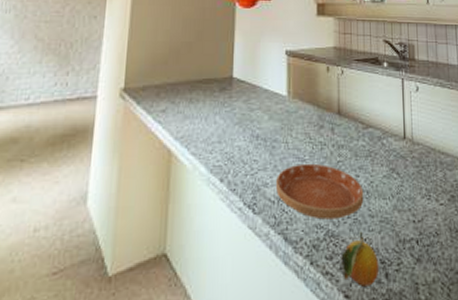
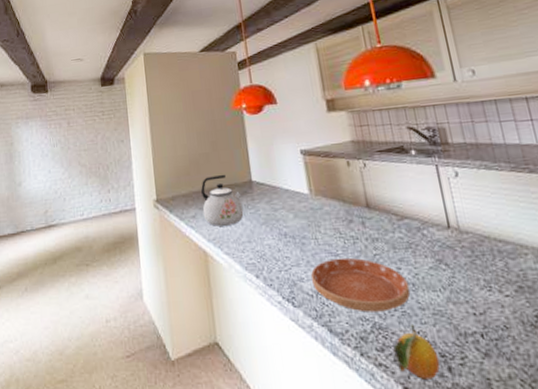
kettle: none [174,67,221,123] -> present [201,174,244,226]

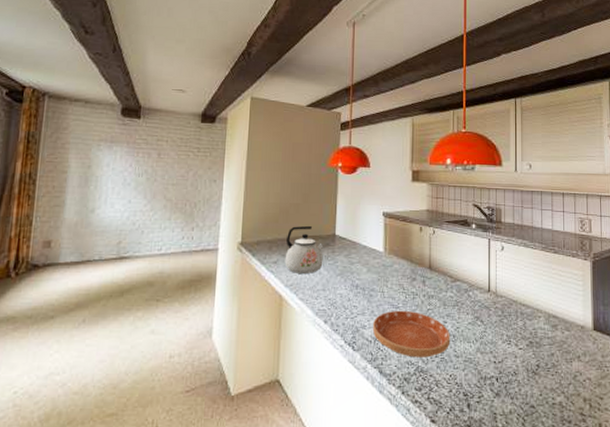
fruit: present [393,324,440,379] -> none [429,368,462,414]

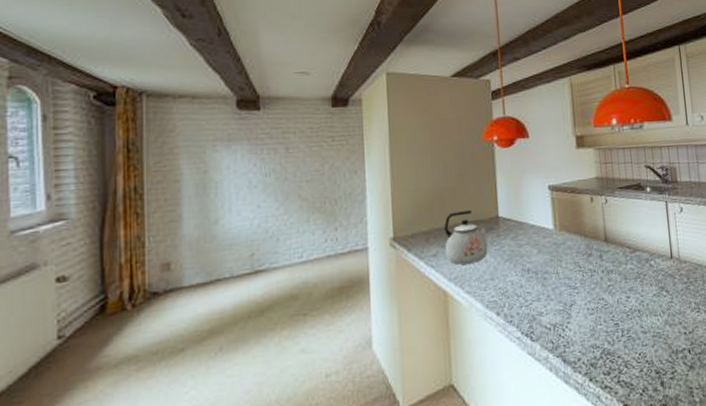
saucer: present [373,310,451,358] -> none [550,290,636,340]

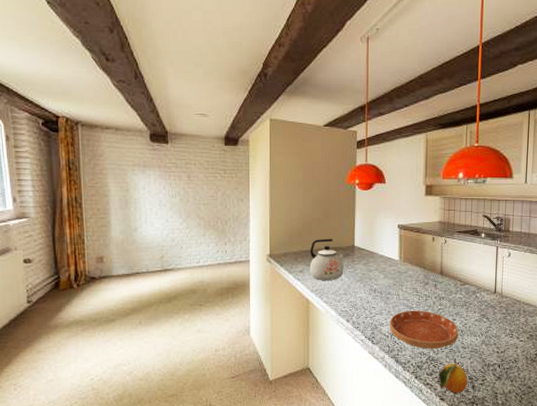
saucer: none [550,290,636,340] -> present [390,310,459,349]
fruit: none [618,346,655,396] -> present [439,357,468,393]

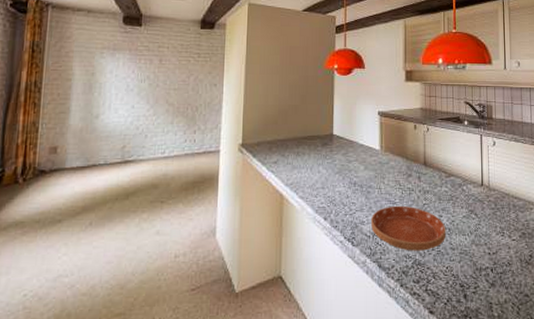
kettle: present [309,238,345,280] -> none [284,126,323,172]
fruit: present [439,357,468,393] -> none [426,261,459,305]

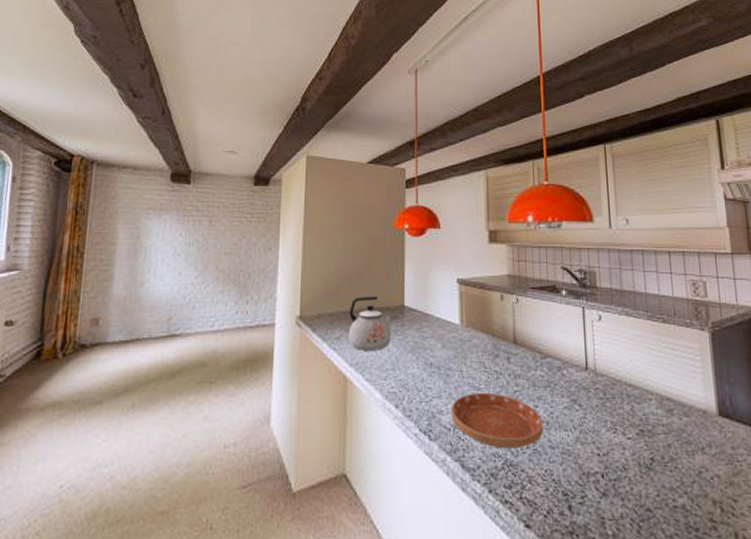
kettle: none [284,126,323,172] -> present [348,295,393,350]

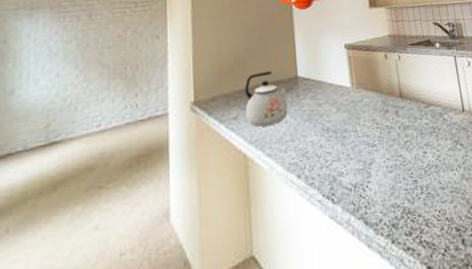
saucer: present [452,392,544,449] -> none [350,146,434,199]

